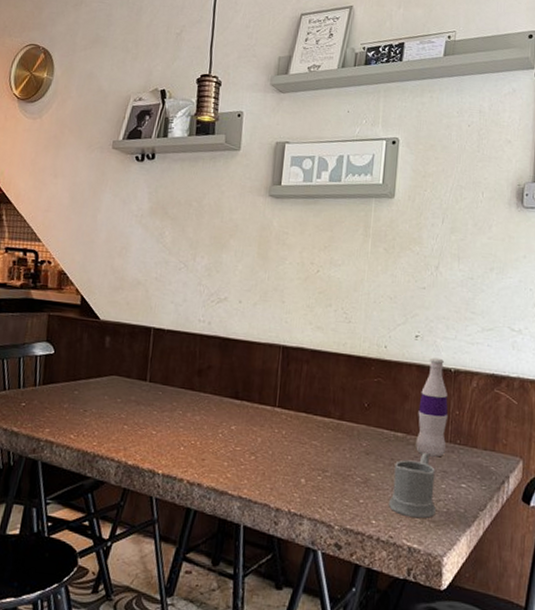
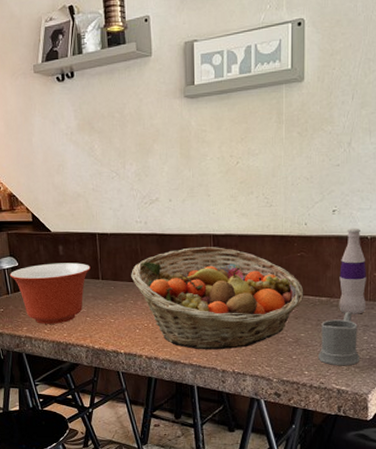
mixing bowl: none [41,355,139,429] -> present [9,263,91,324]
fruit basket: none [184,357,378,483] -> present [131,247,304,350]

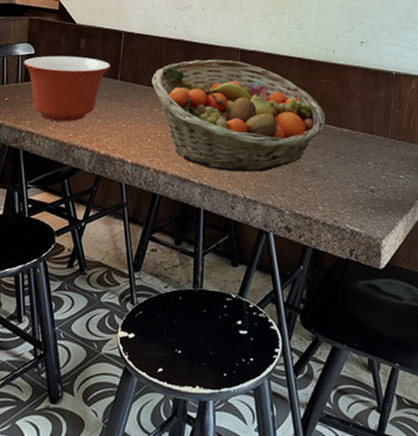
mug: present [318,312,360,366] -> none [334,147,377,206]
bottle: present [339,228,367,314] -> none [359,61,390,151]

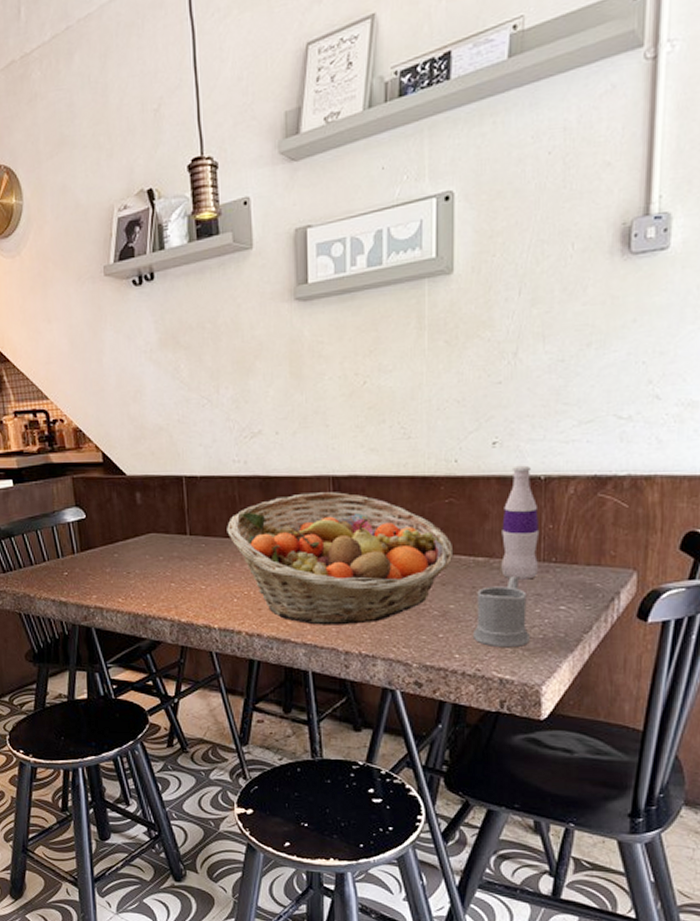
mixing bowl: present [23,55,111,122] -> none [75,514,176,591]
mug: none [334,147,377,206] -> present [473,576,530,648]
bottle: none [359,61,390,151] -> present [501,465,540,580]

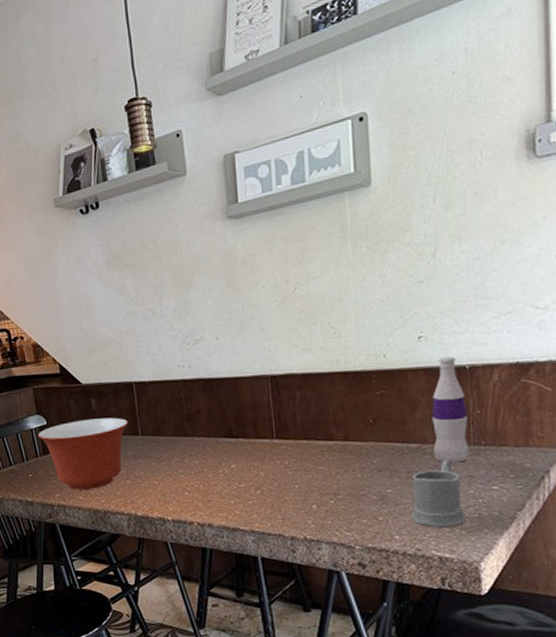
mixing bowl: none [75,514,176,591] -> present [37,417,128,490]
fruit basket: present [227,492,454,625] -> none [175,389,388,514]

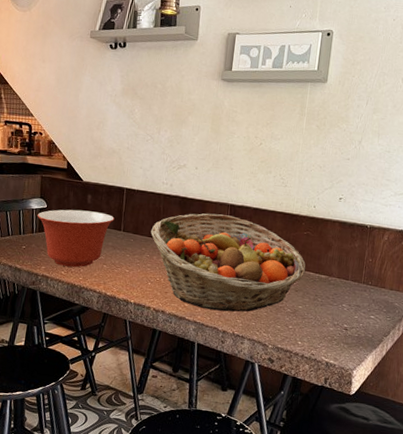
fruit basket: none [175,389,388,514] -> present [151,213,306,312]
mug: present [411,460,466,528] -> none [312,291,351,342]
bottle: present [432,356,469,463] -> none [335,216,364,295]

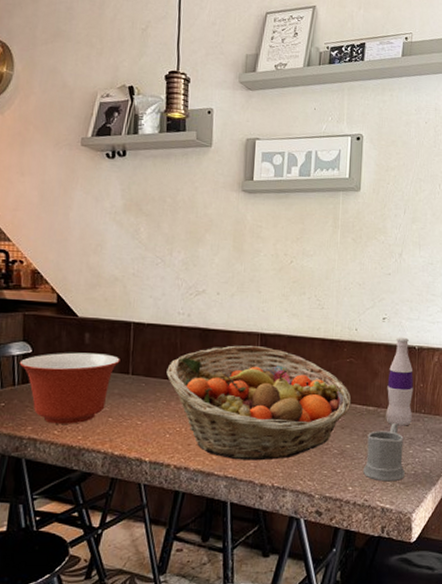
mug: none [312,291,351,342] -> present [363,423,405,482]
bottle: none [335,216,364,295] -> present [386,337,414,426]

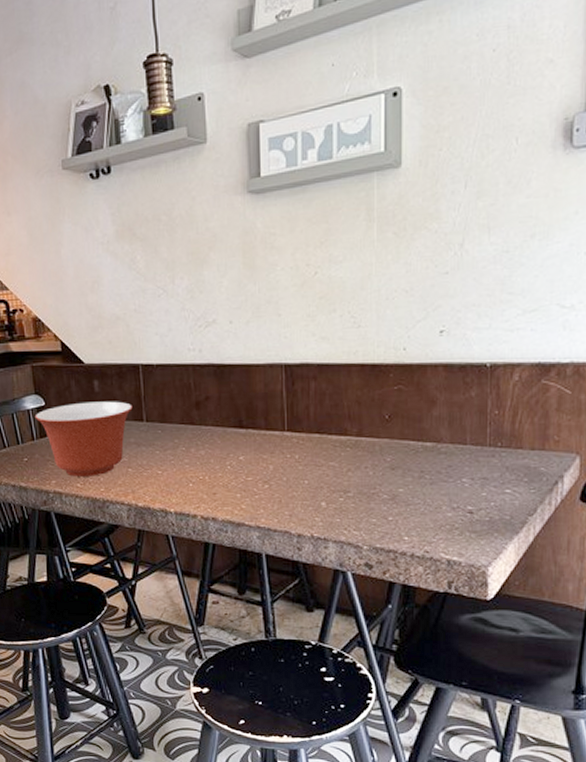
fruit basket: present [166,345,352,461] -> none [182,379,403,509]
mug: present [363,423,405,482] -> none [422,461,476,530]
bottle: present [386,337,414,426] -> none [449,353,486,464]

